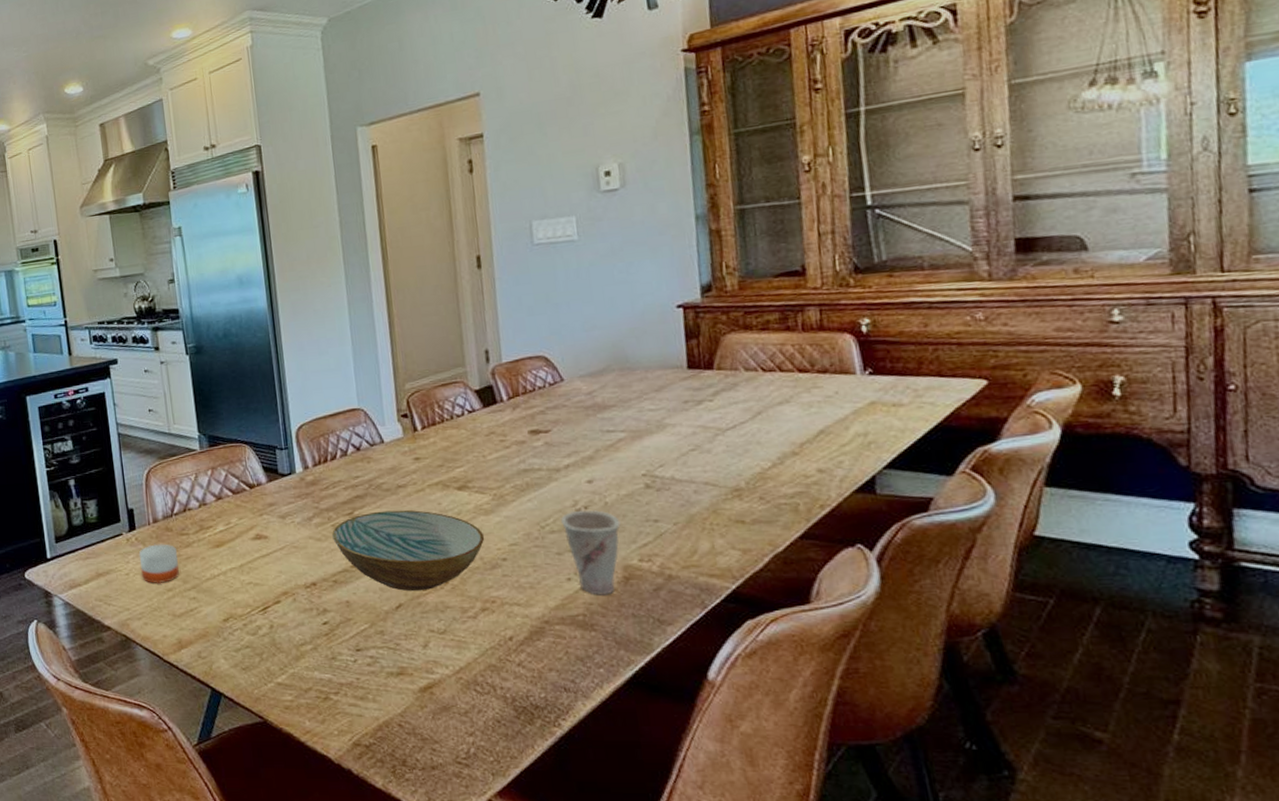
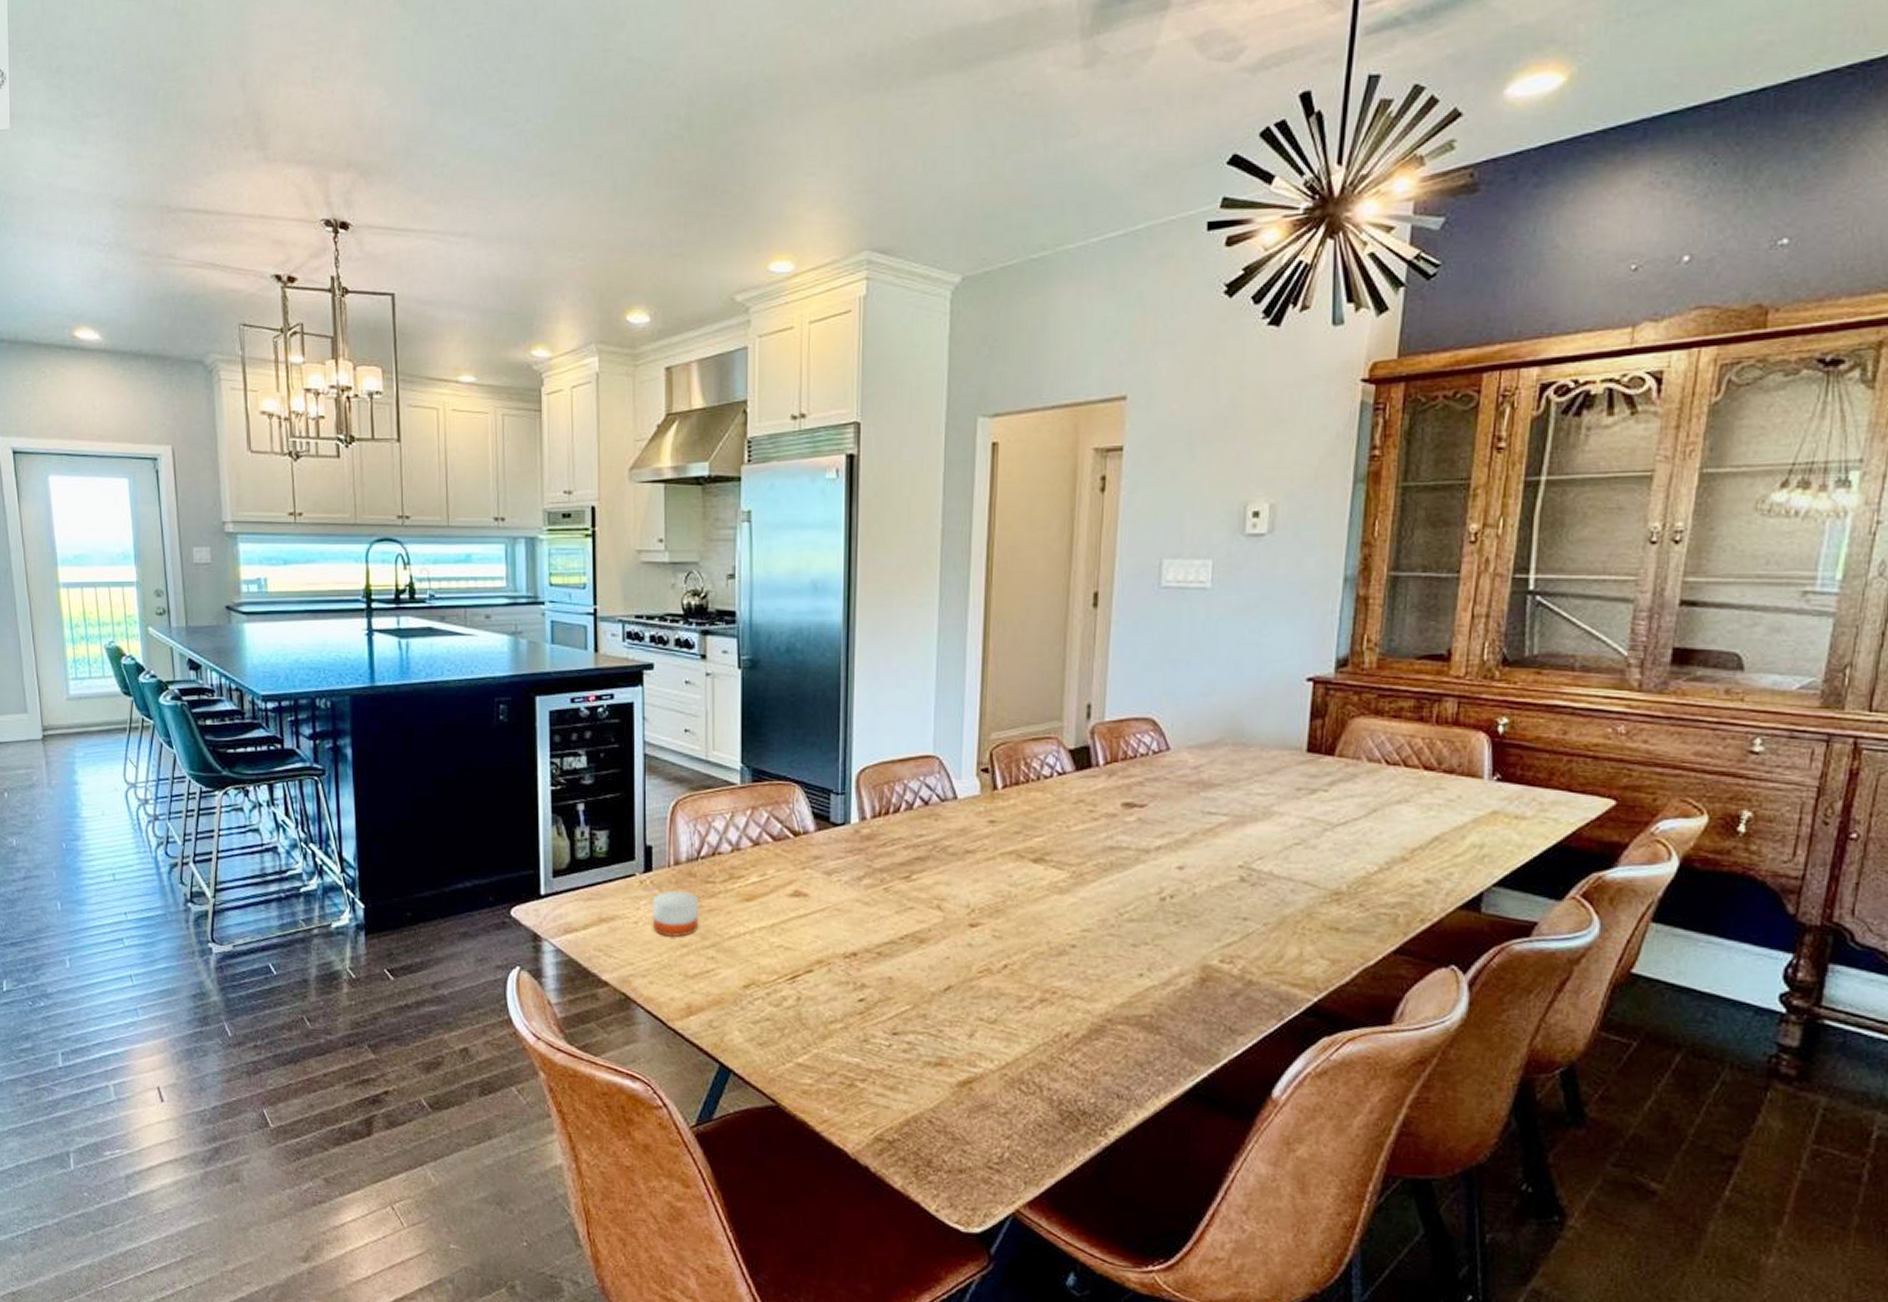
bowl: present [332,510,485,592] -> none [883,877,1055,974]
cup: present [561,509,621,595] -> none [1142,899,1206,996]

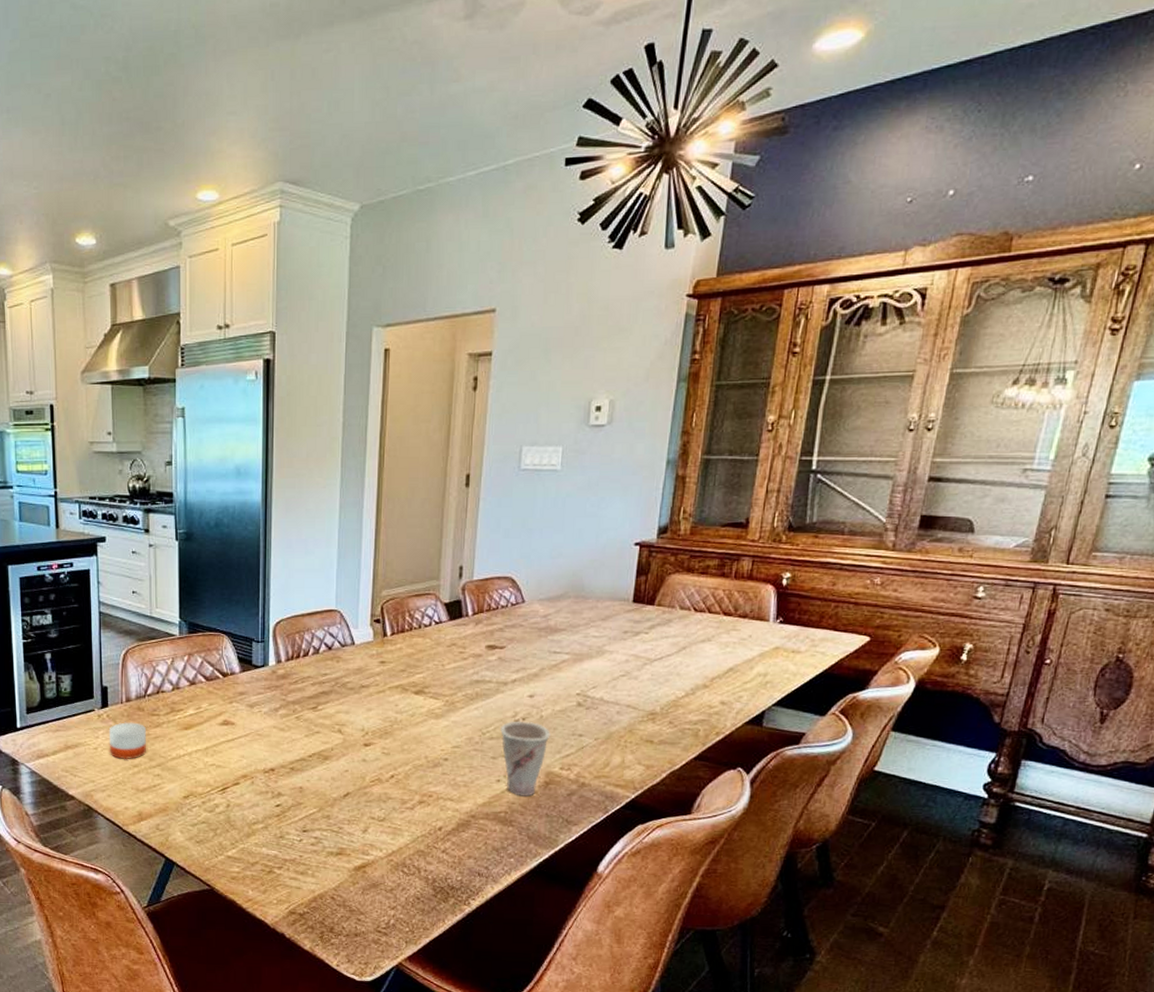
cup: none [1142,899,1206,996] -> present [501,721,551,797]

